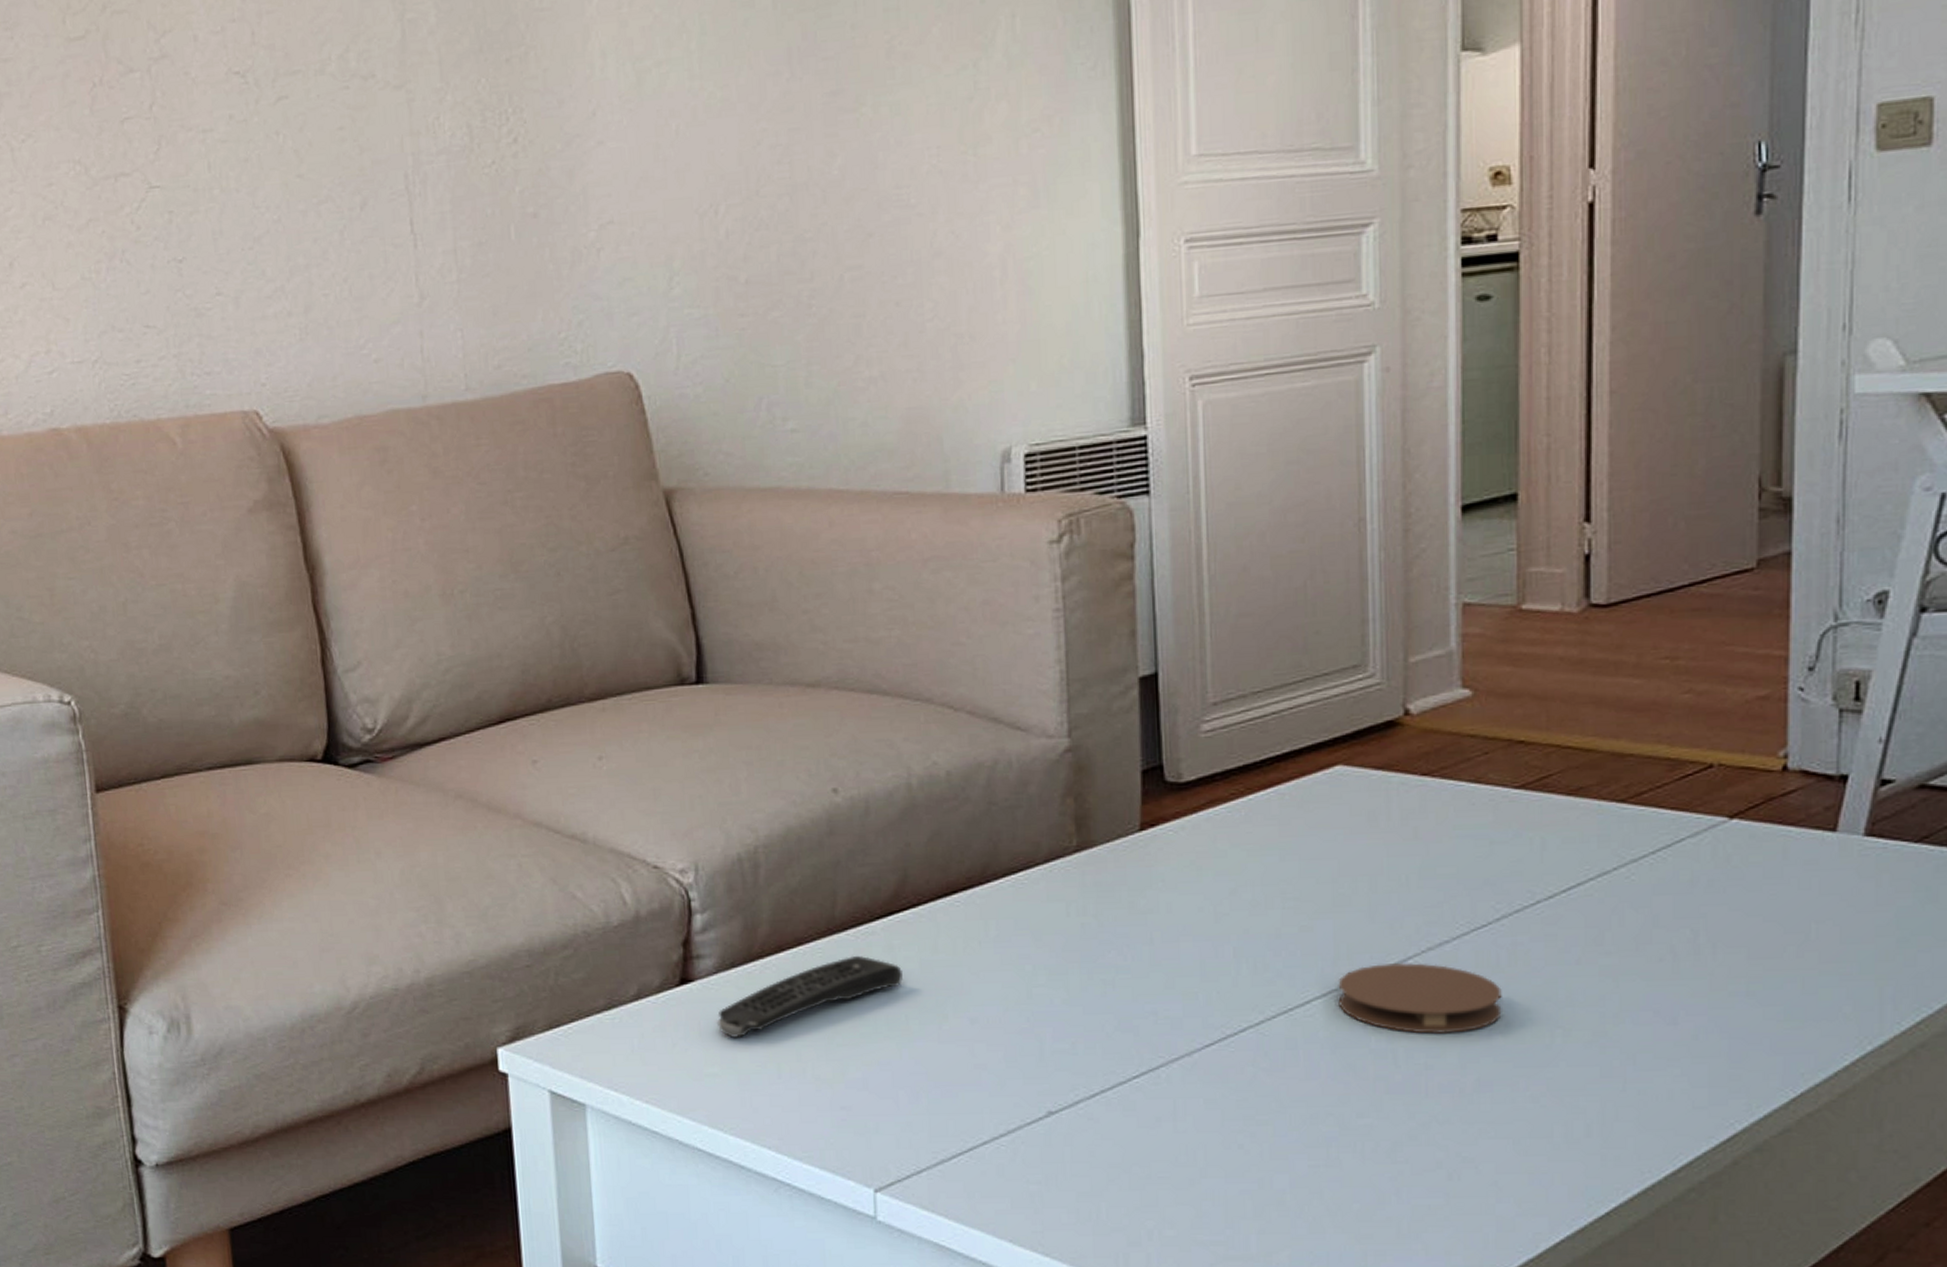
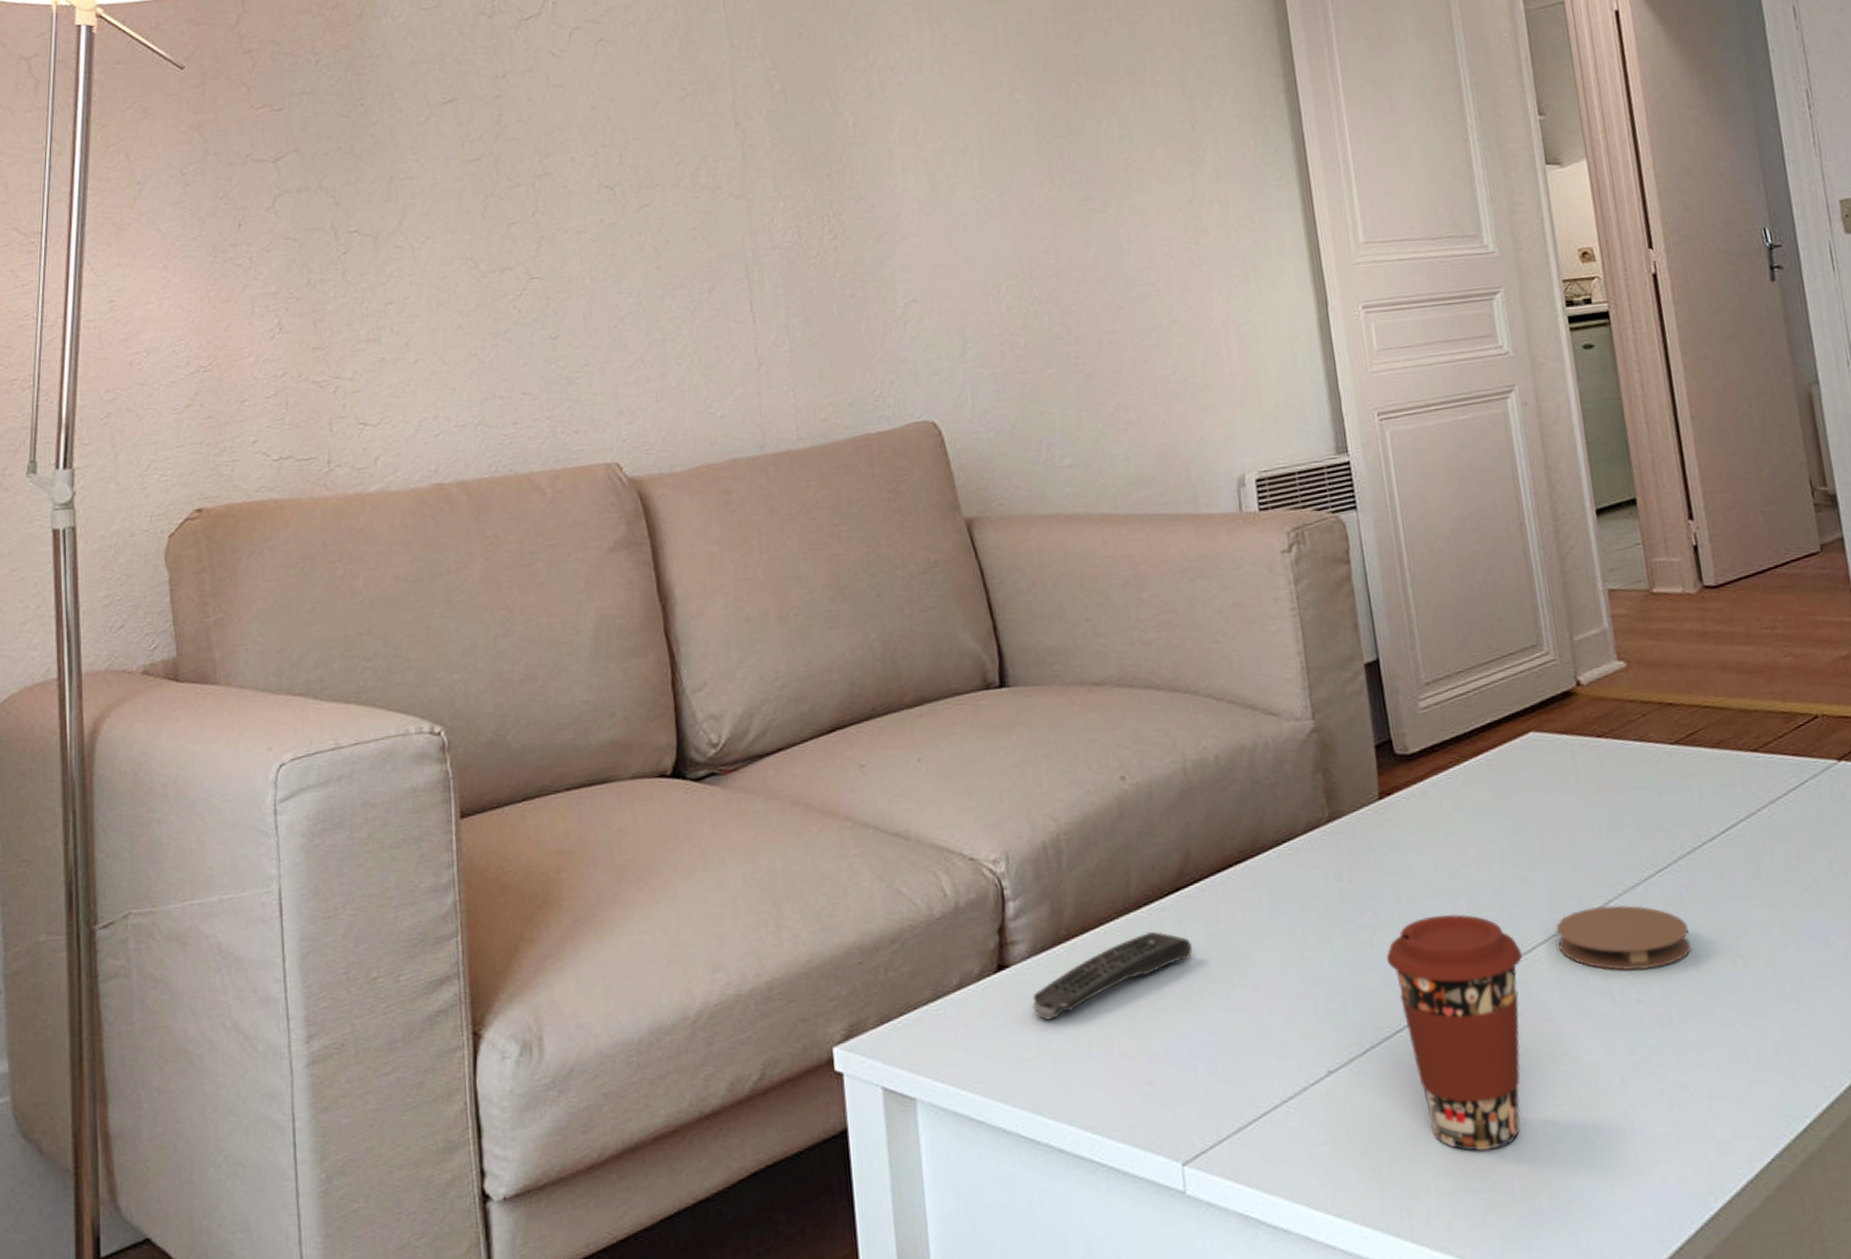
coffee cup: none [1129,959,1293,1205] -> present [1386,913,1523,1152]

